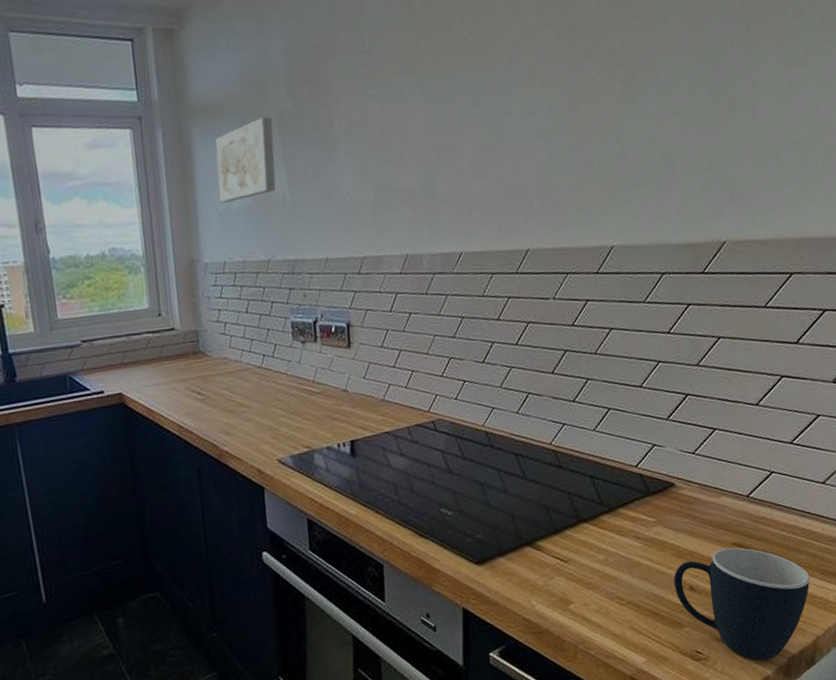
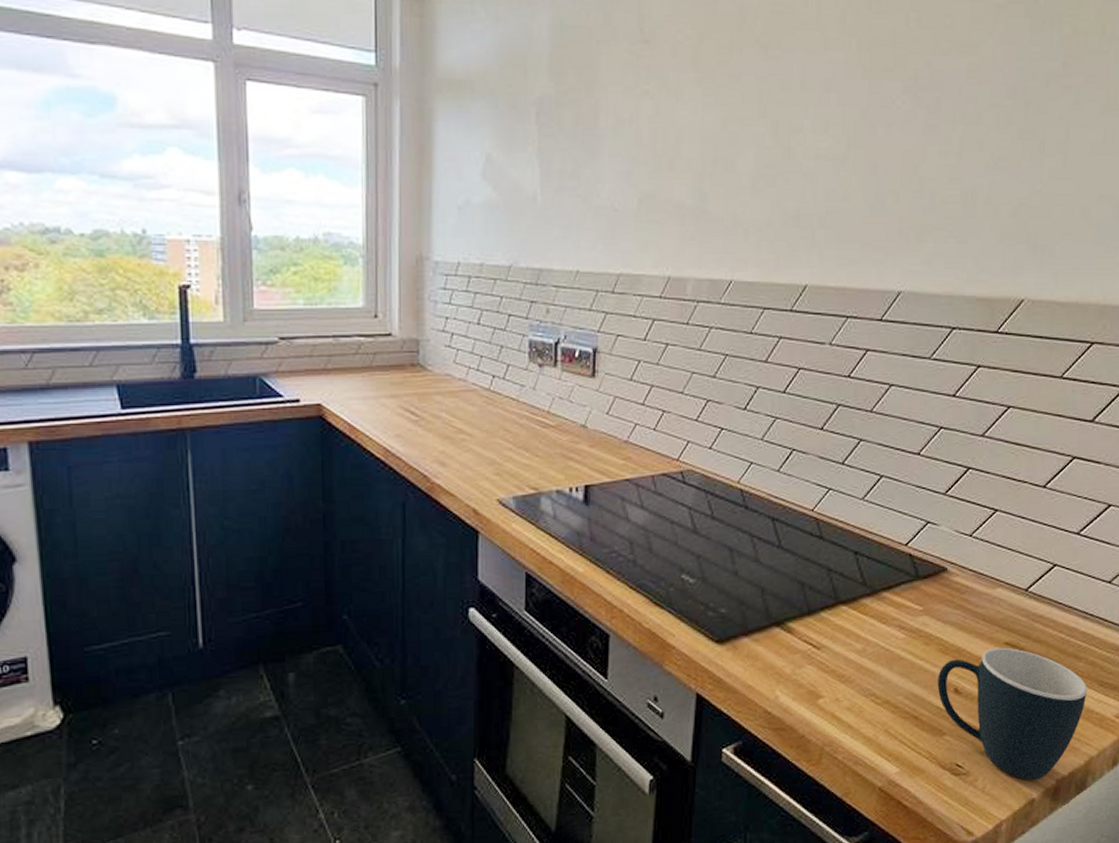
wall art: present [215,117,276,203] -> none [459,101,530,194]

